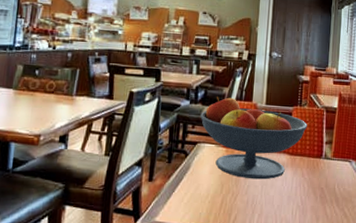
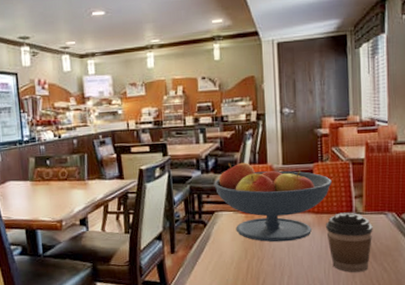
coffee cup: none [298,156,339,215] -> present [326,212,373,272]

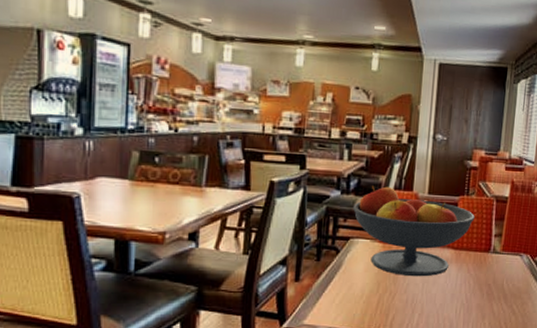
coffee cup: present [326,212,373,272] -> none [463,250,508,313]

